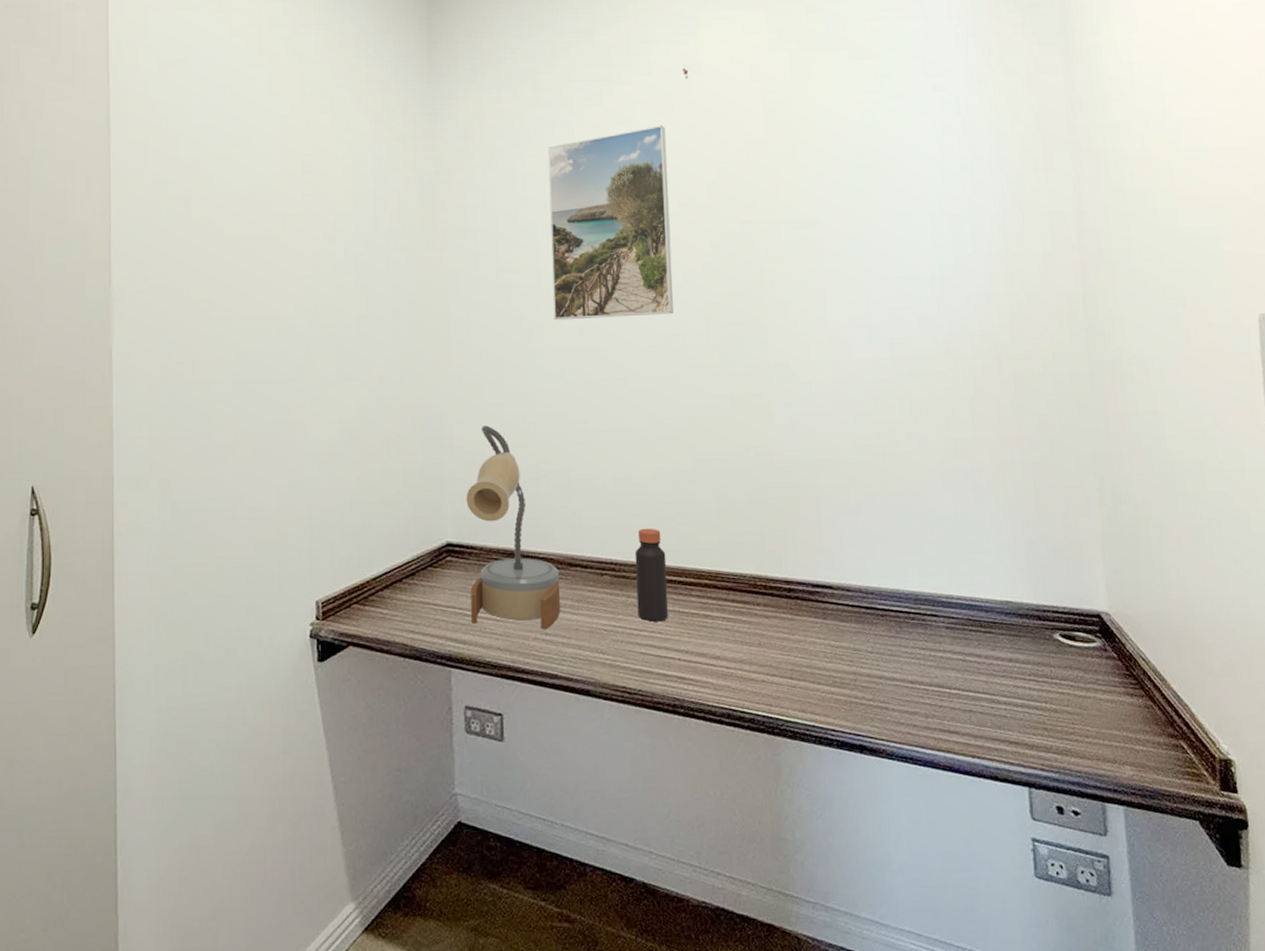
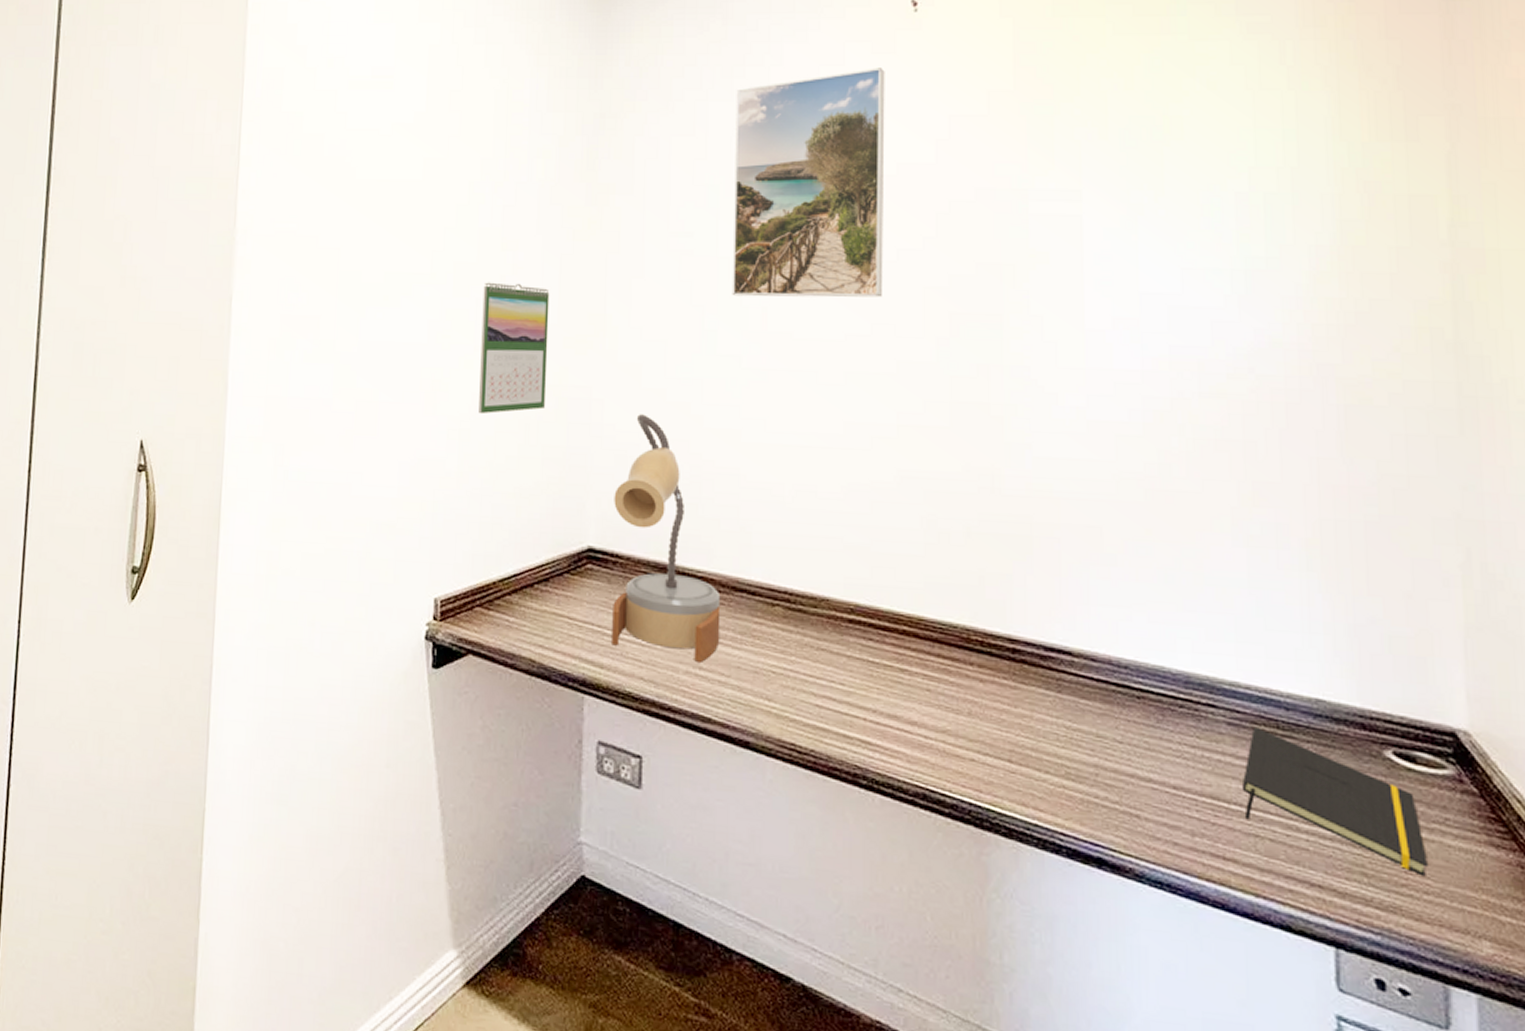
calendar: none [342,320,403,437] -> present [479,282,550,415]
bottle: present [635,528,668,622] -> none [815,554,855,670]
notepad: none [958,628,1087,725] -> present [1241,727,1428,877]

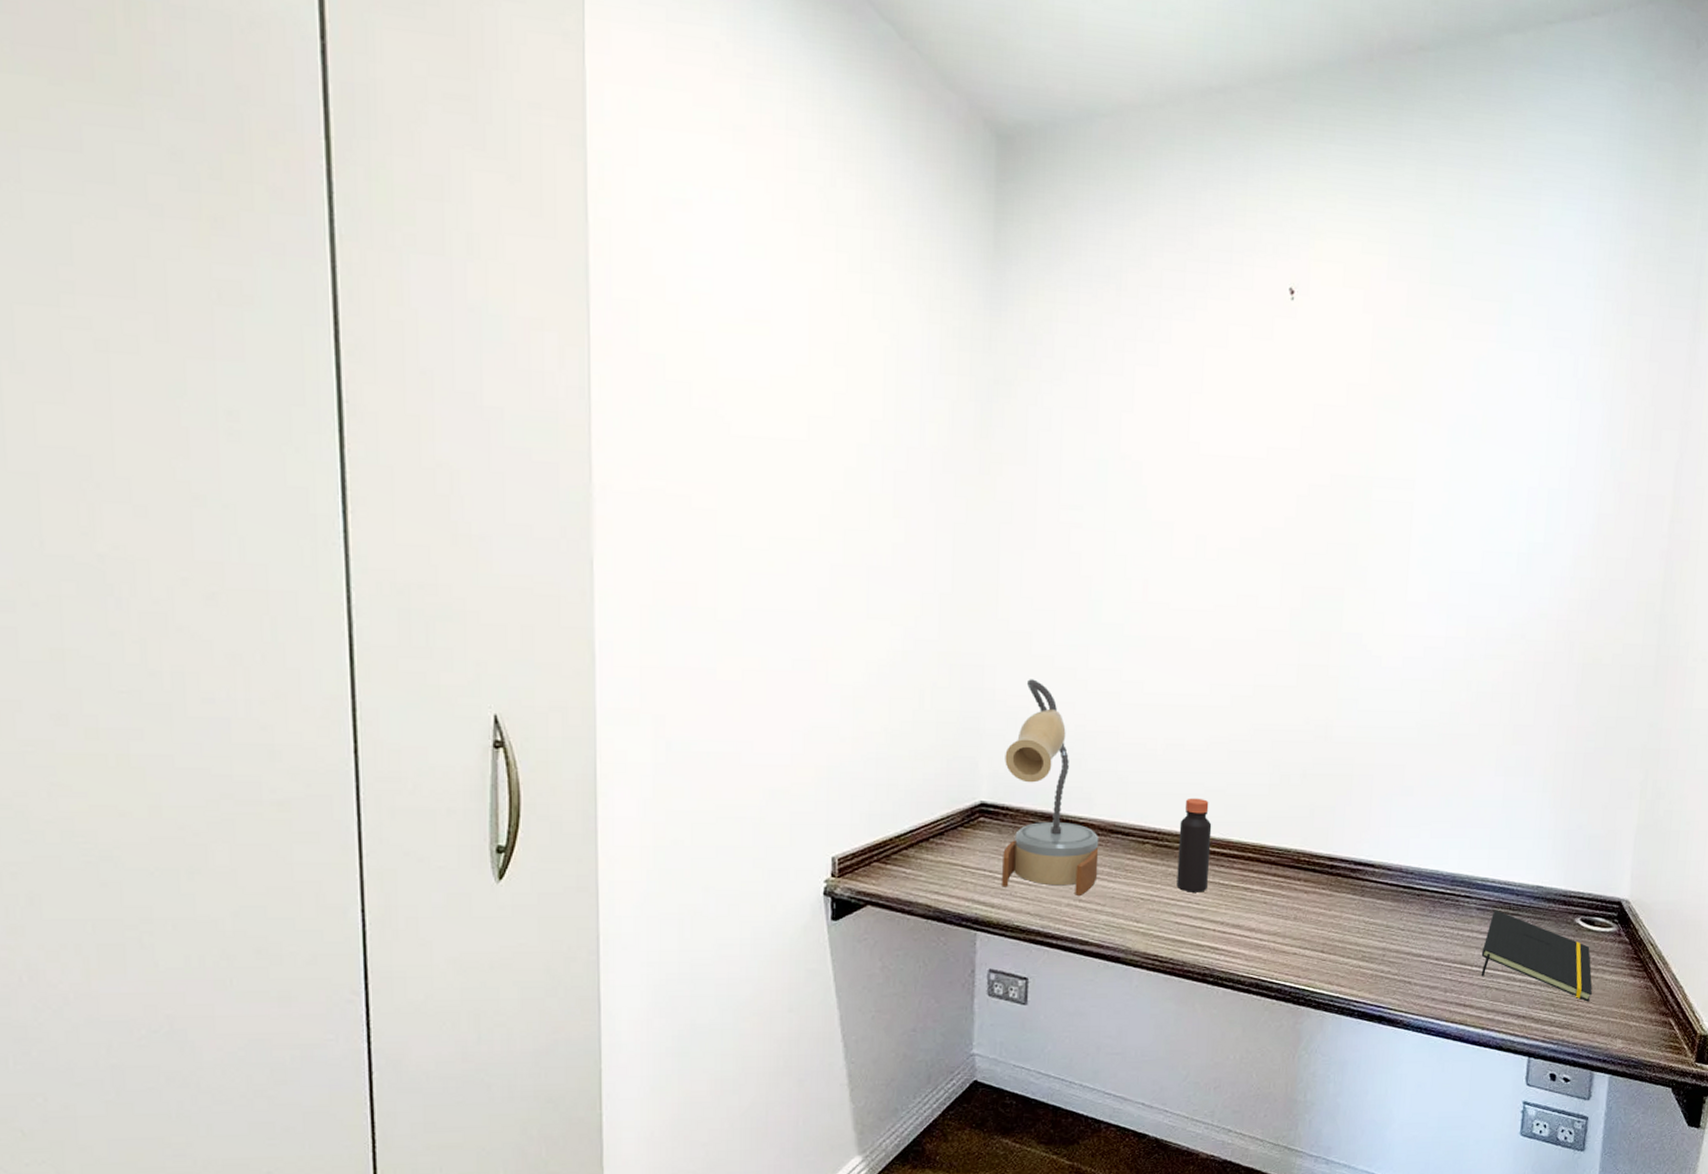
calendar: present [479,282,550,415] -> none [873,549,943,682]
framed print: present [732,68,885,298] -> none [1117,352,1262,572]
bottle: none [815,554,855,670] -> present [1176,798,1212,892]

